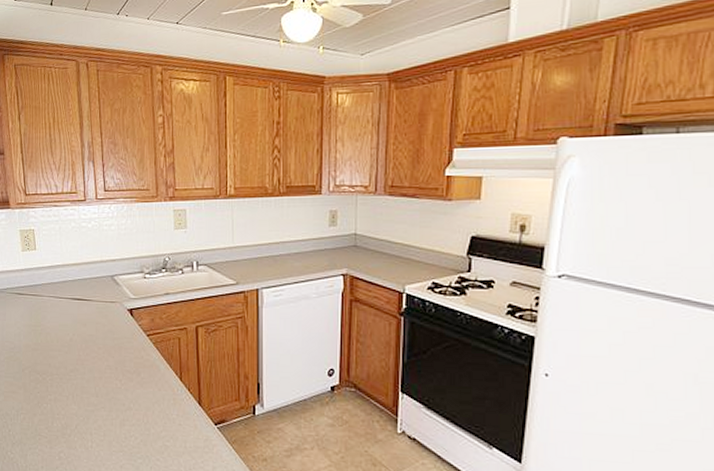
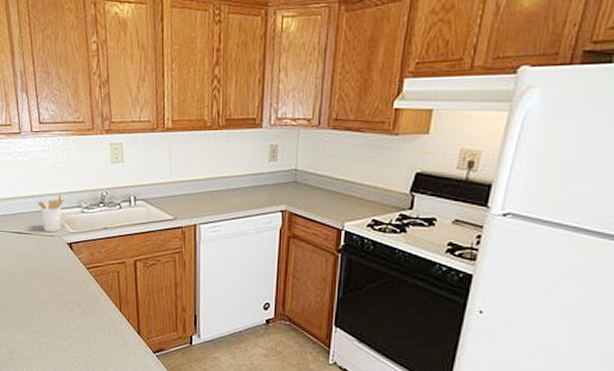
utensil holder: none [99,260,126,299] -> present [37,194,64,233]

